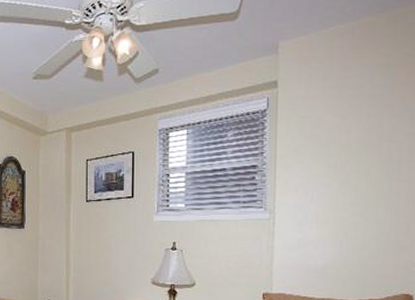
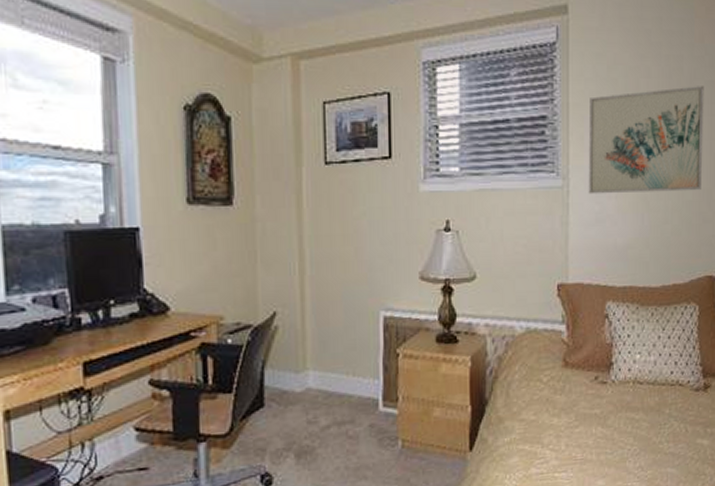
wall art: none [292,138,404,225] -> present [588,86,704,194]

